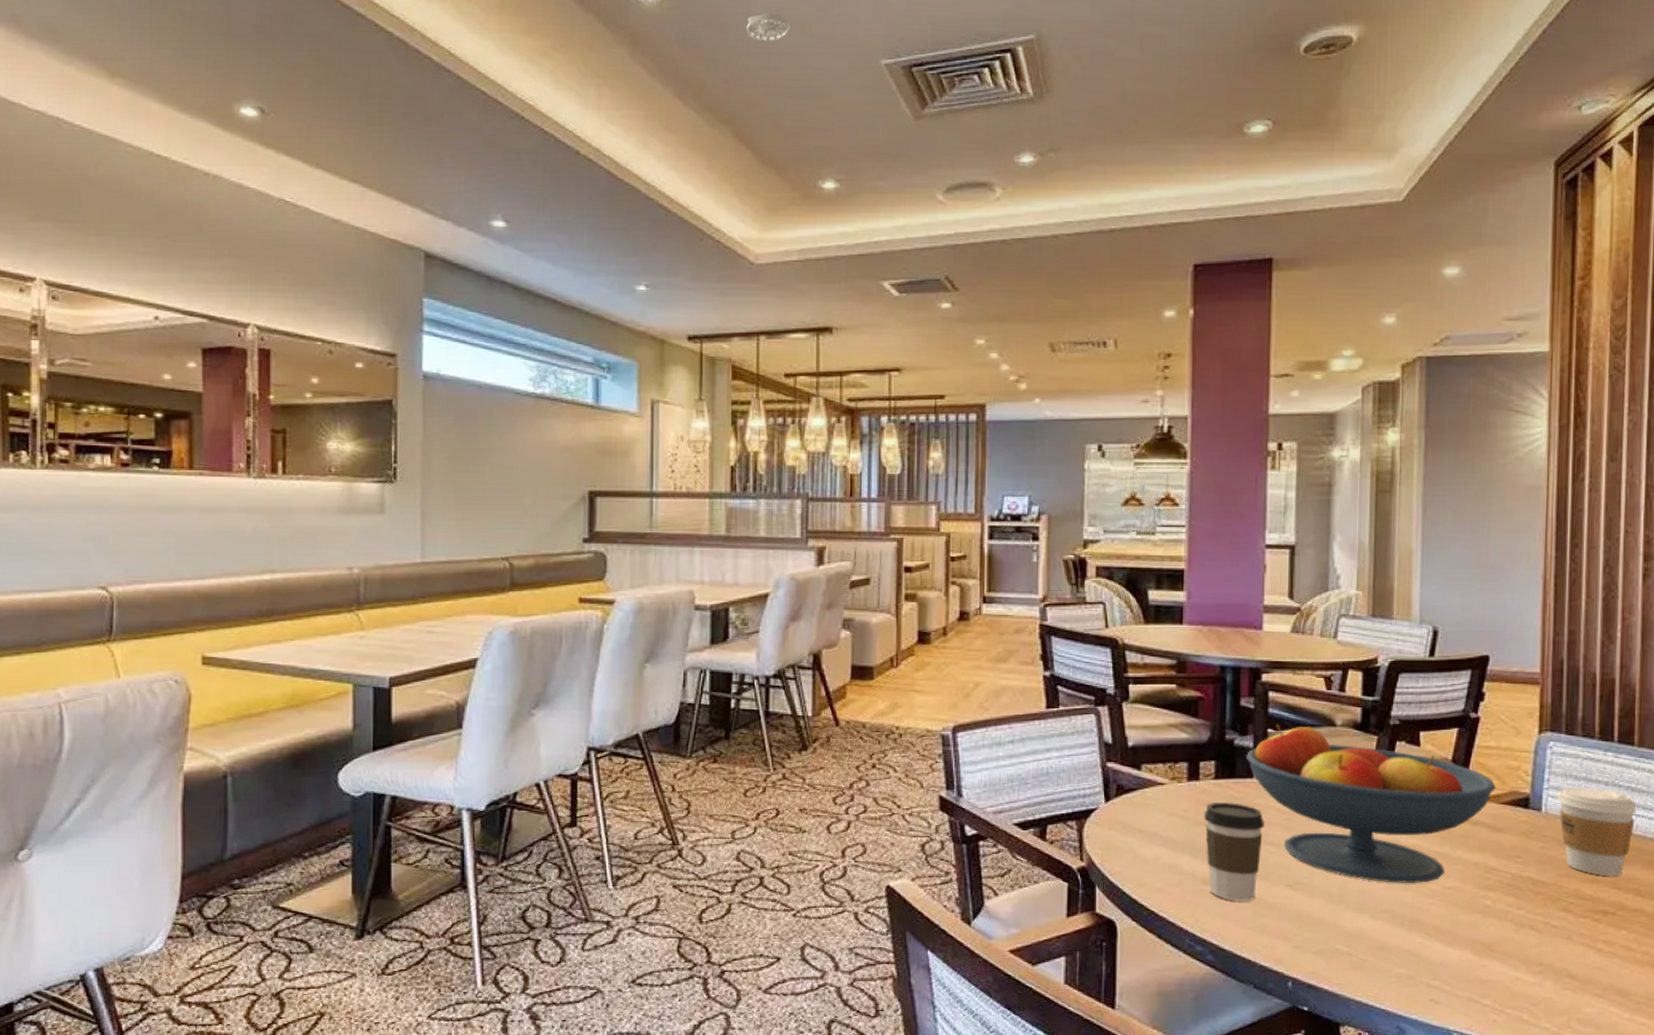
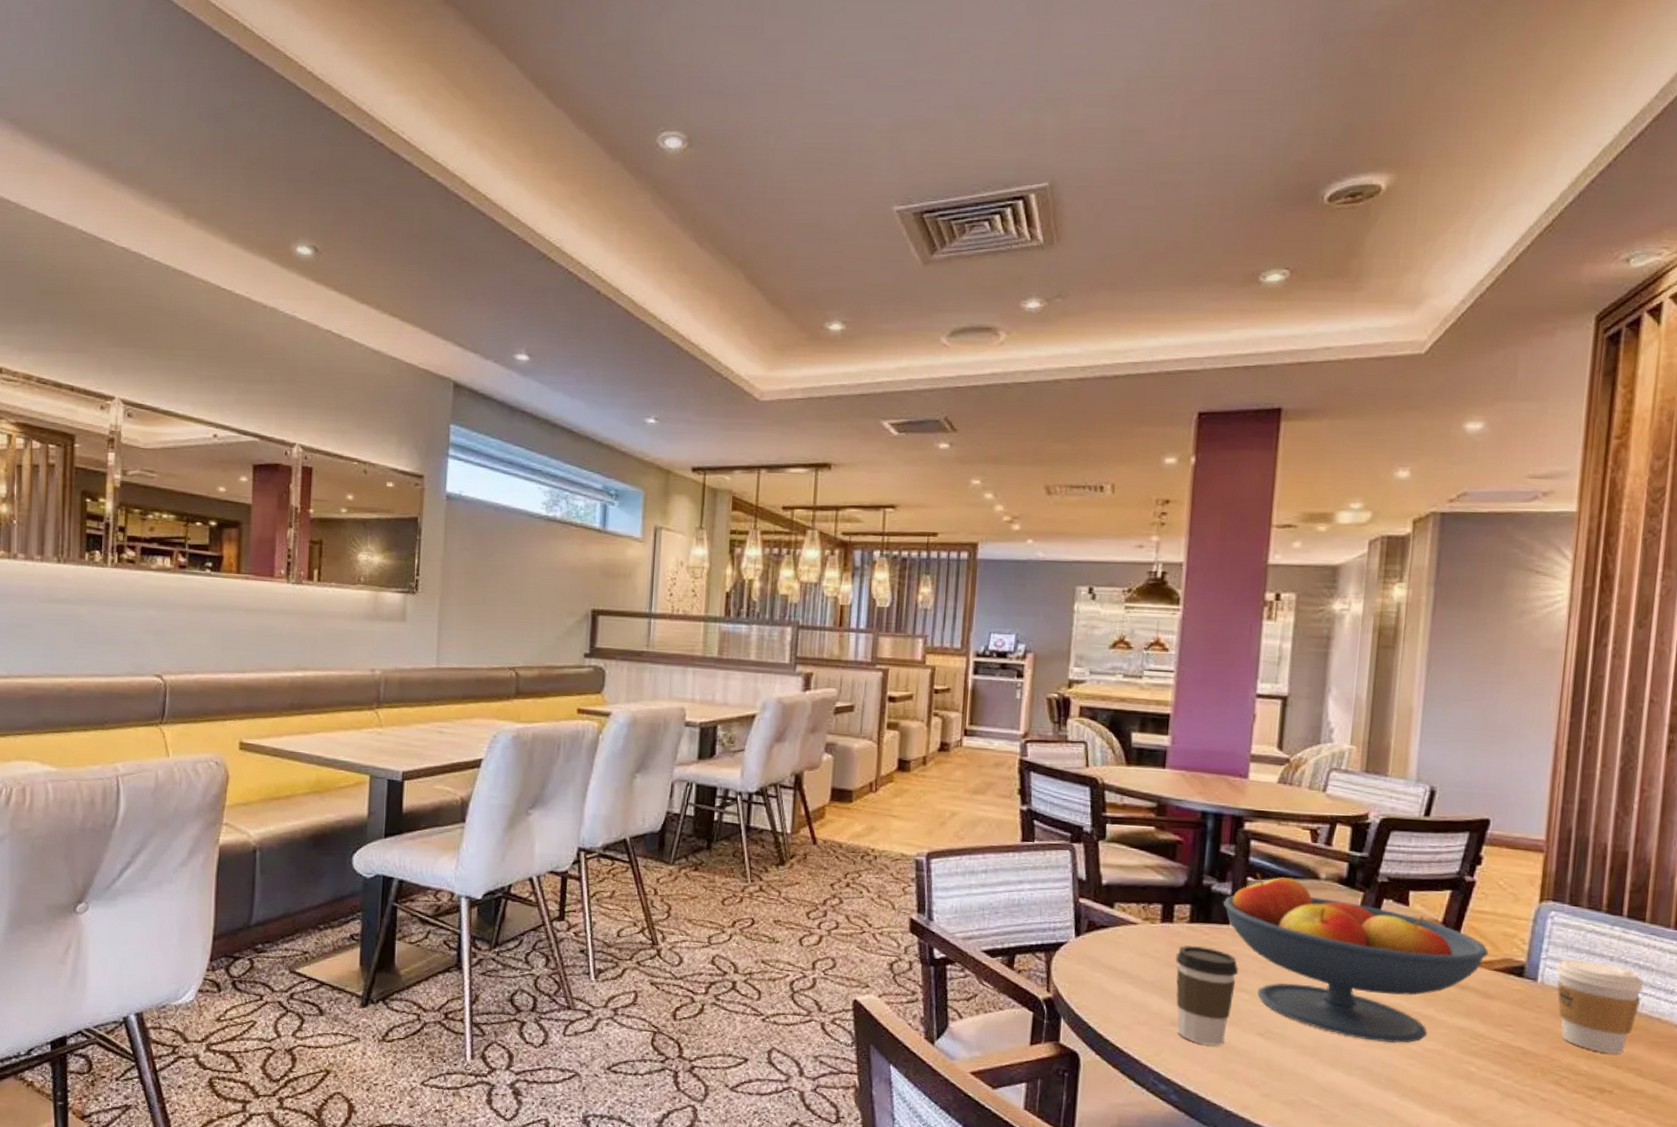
smoke detector: present [746,13,791,42] -> none [764,161,807,188]

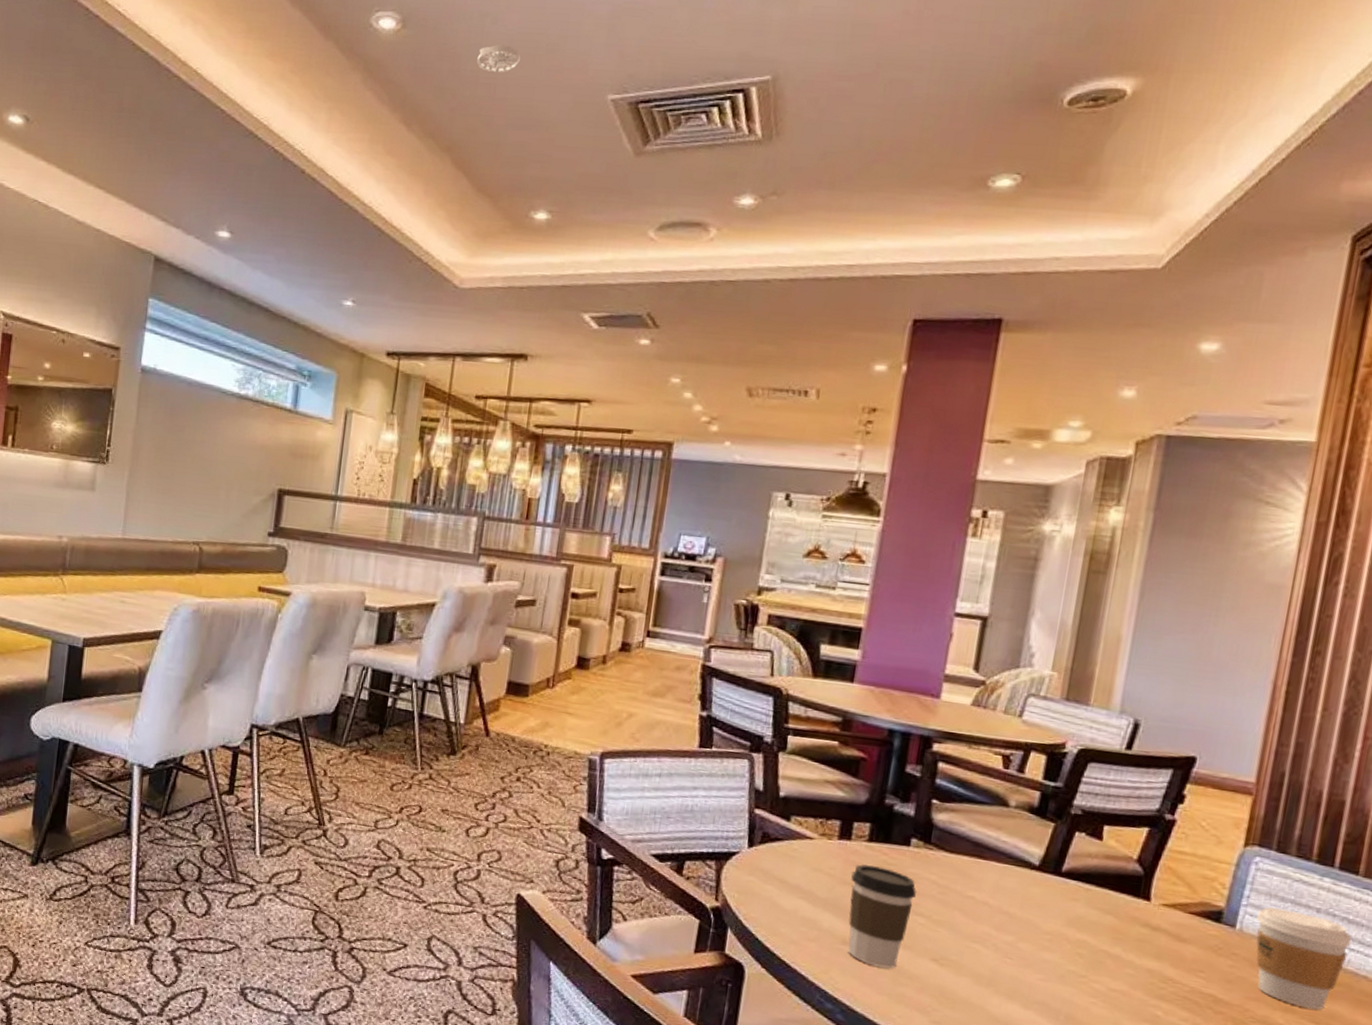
smoke detector: none [764,161,807,188] -> present [477,45,522,73]
fruit bowl: present [1223,873,1488,1043] -> none [905,796,1185,981]

